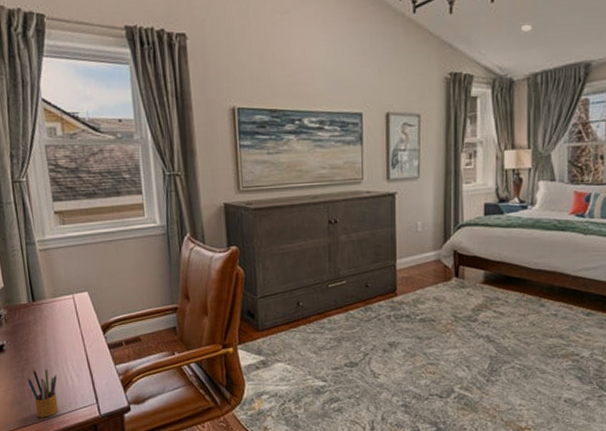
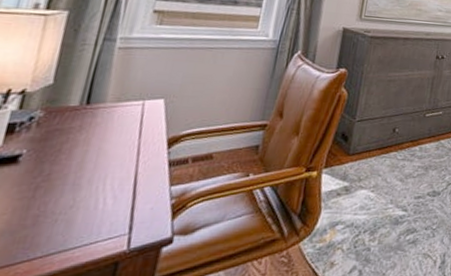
pencil box: present [27,368,59,418] -> none [32,187,85,254]

